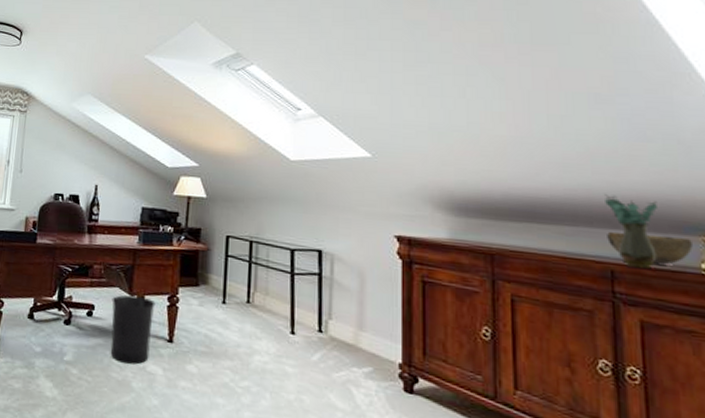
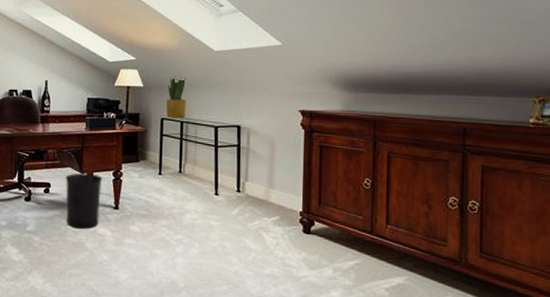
planter: none [233,187,258,238] -> present [166,76,187,119]
vase: present [605,194,657,269] -> none [463,68,502,125]
decorative bowl: present [607,231,693,265] -> none [463,97,525,122]

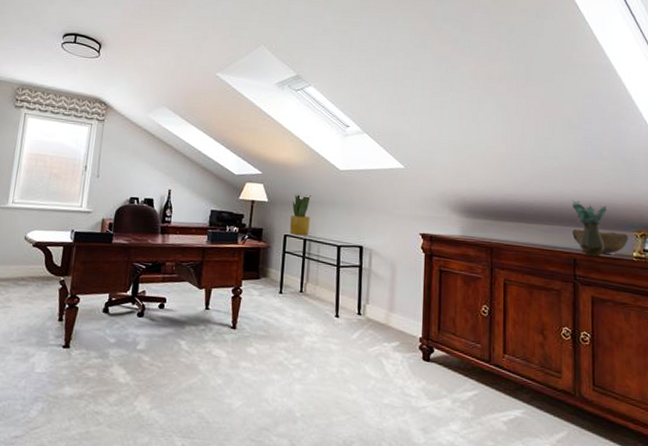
waste bin: present [65,173,103,229] -> none [180,288,222,350]
vase: none [463,68,502,125] -> present [572,200,607,257]
decorative bowl: none [463,97,525,122] -> present [572,228,628,254]

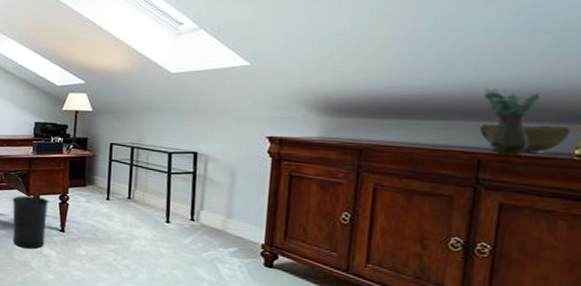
waste bin: none [180,288,222,350] -> present [12,195,49,249]
planter: present [290,193,312,237] -> none [116,100,140,144]

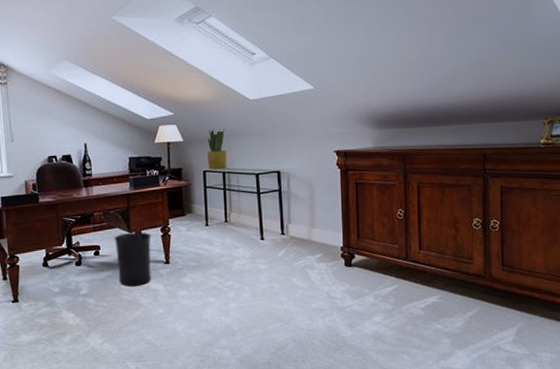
planter: none [116,100,140,144] -> present [207,128,227,170]
decorative bowl: present [479,123,570,153] -> none [482,122,536,145]
vase: present [484,88,540,156] -> none [481,97,515,149]

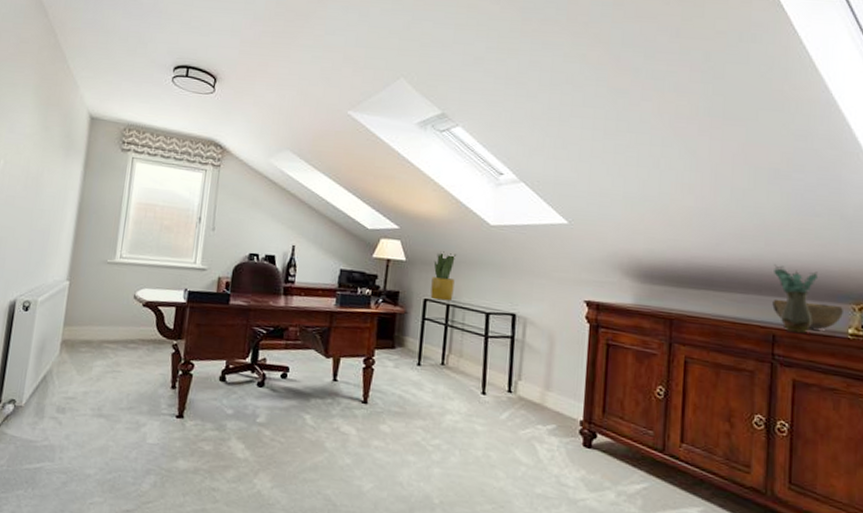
waste bin: present [114,232,151,287] -> none [304,357,351,425]
vase: none [481,97,515,149] -> present [774,265,818,333]
decorative bowl: none [482,122,536,145] -> present [772,299,843,330]

